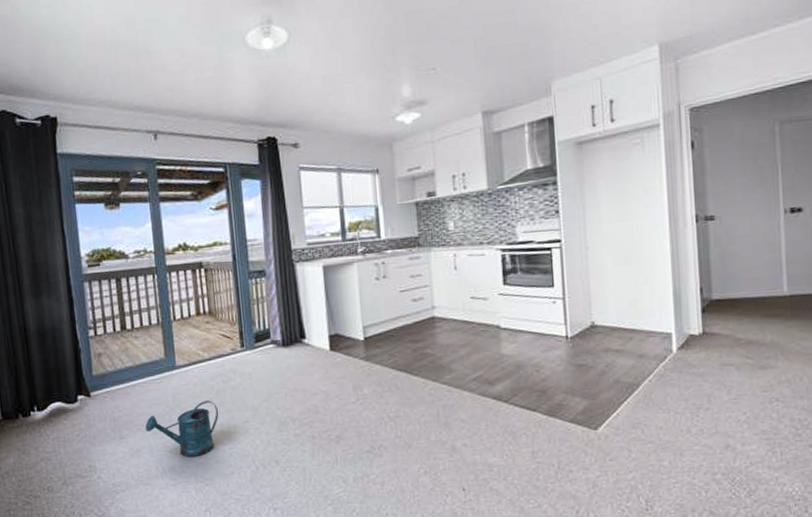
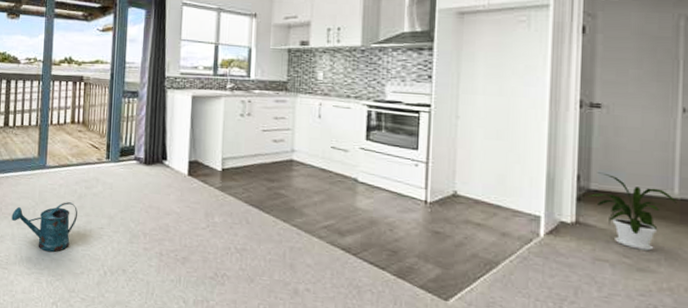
house plant: none [711,282,787,349] -> present [588,172,677,251]

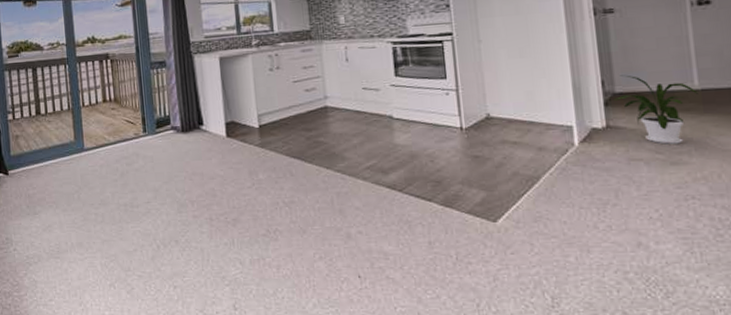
watering can: present [11,202,77,252] -> none [56,181,123,235]

